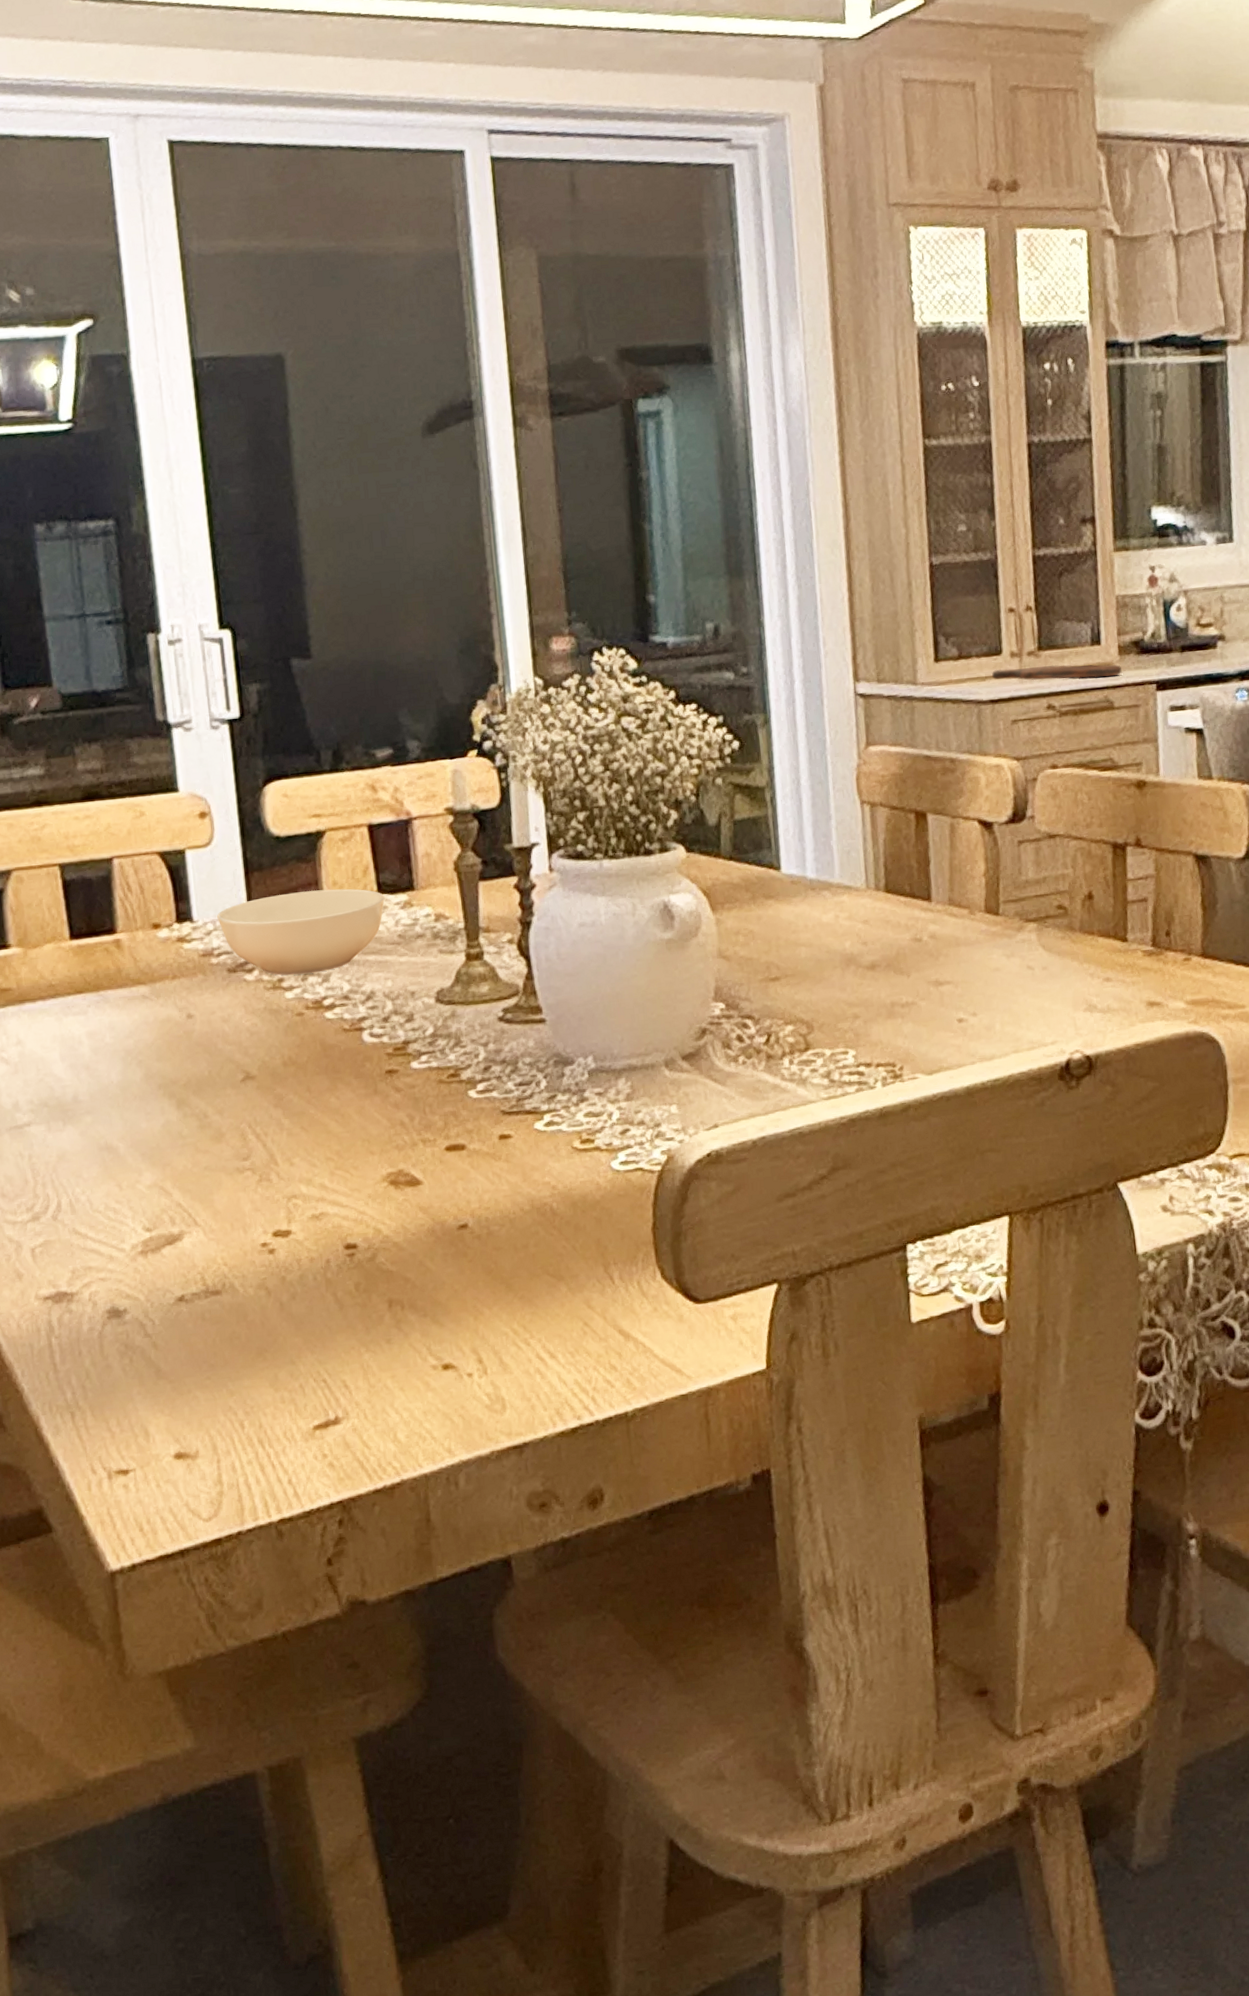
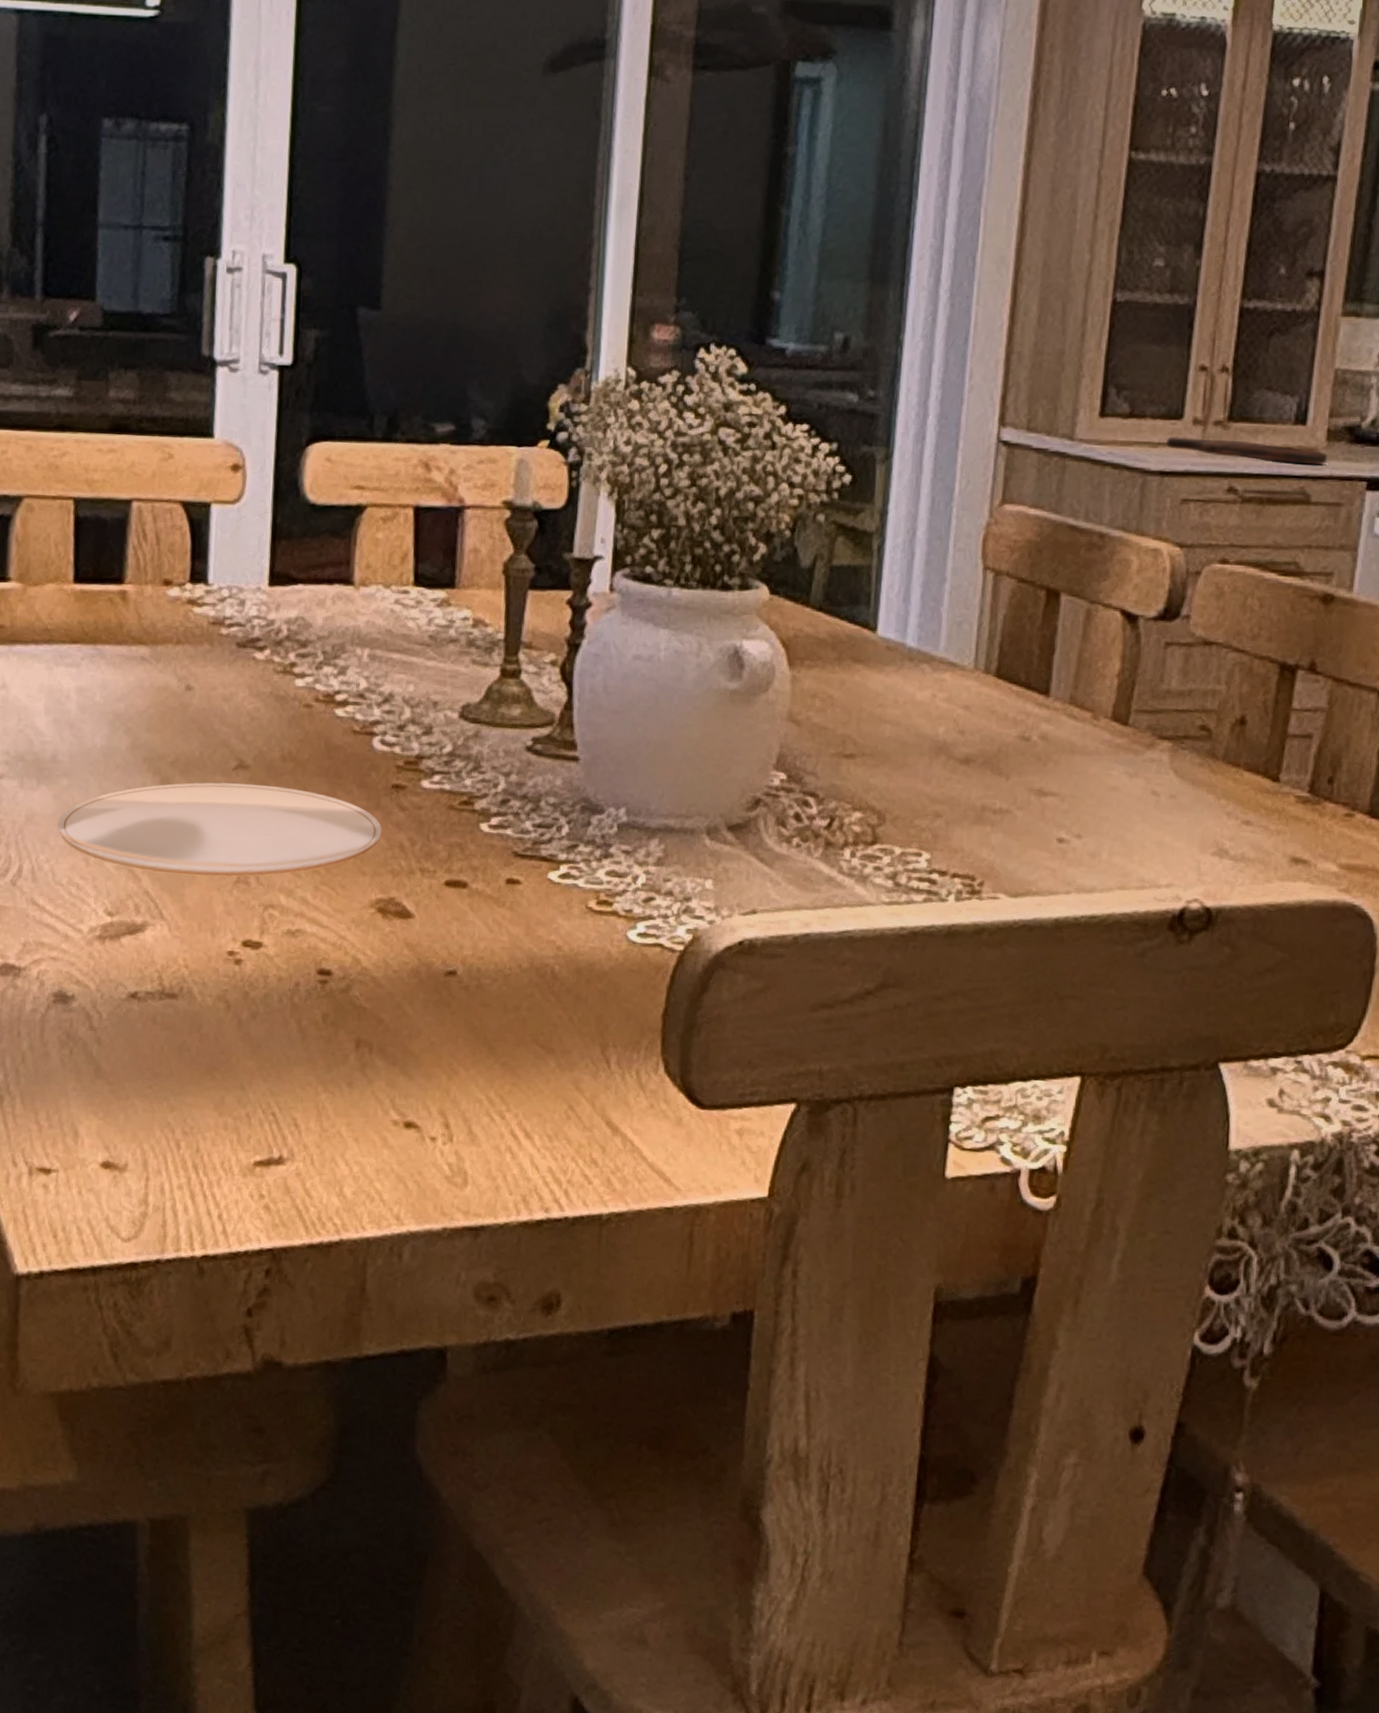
plate: none [87,1089,383,1186] -> present [57,782,382,877]
bowl: present [217,888,385,976] -> none [234,569,421,663]

